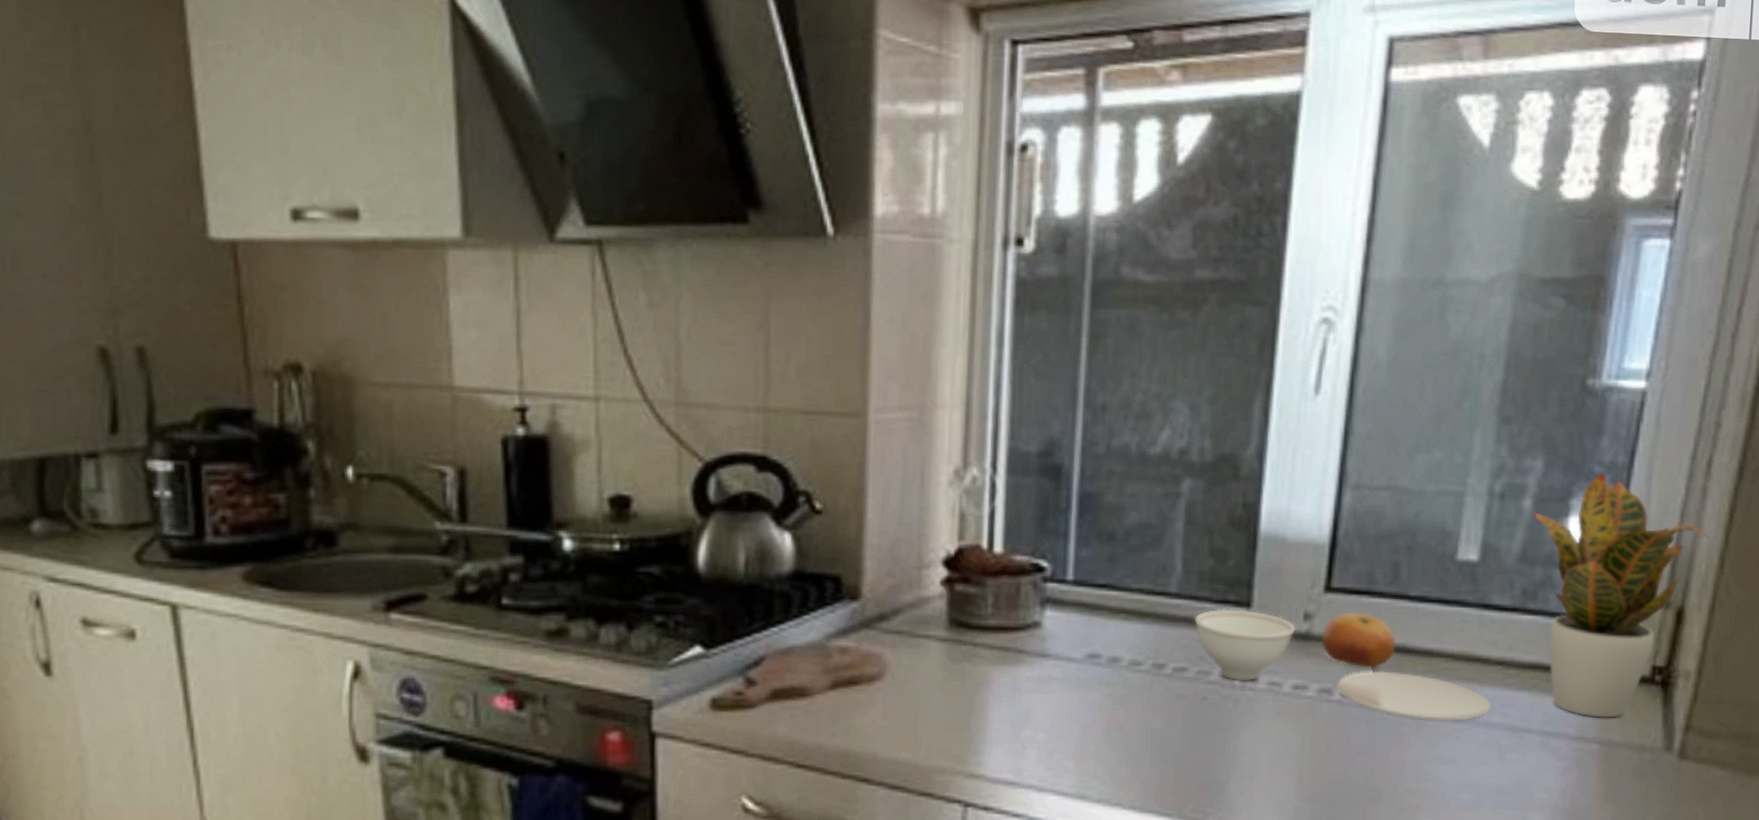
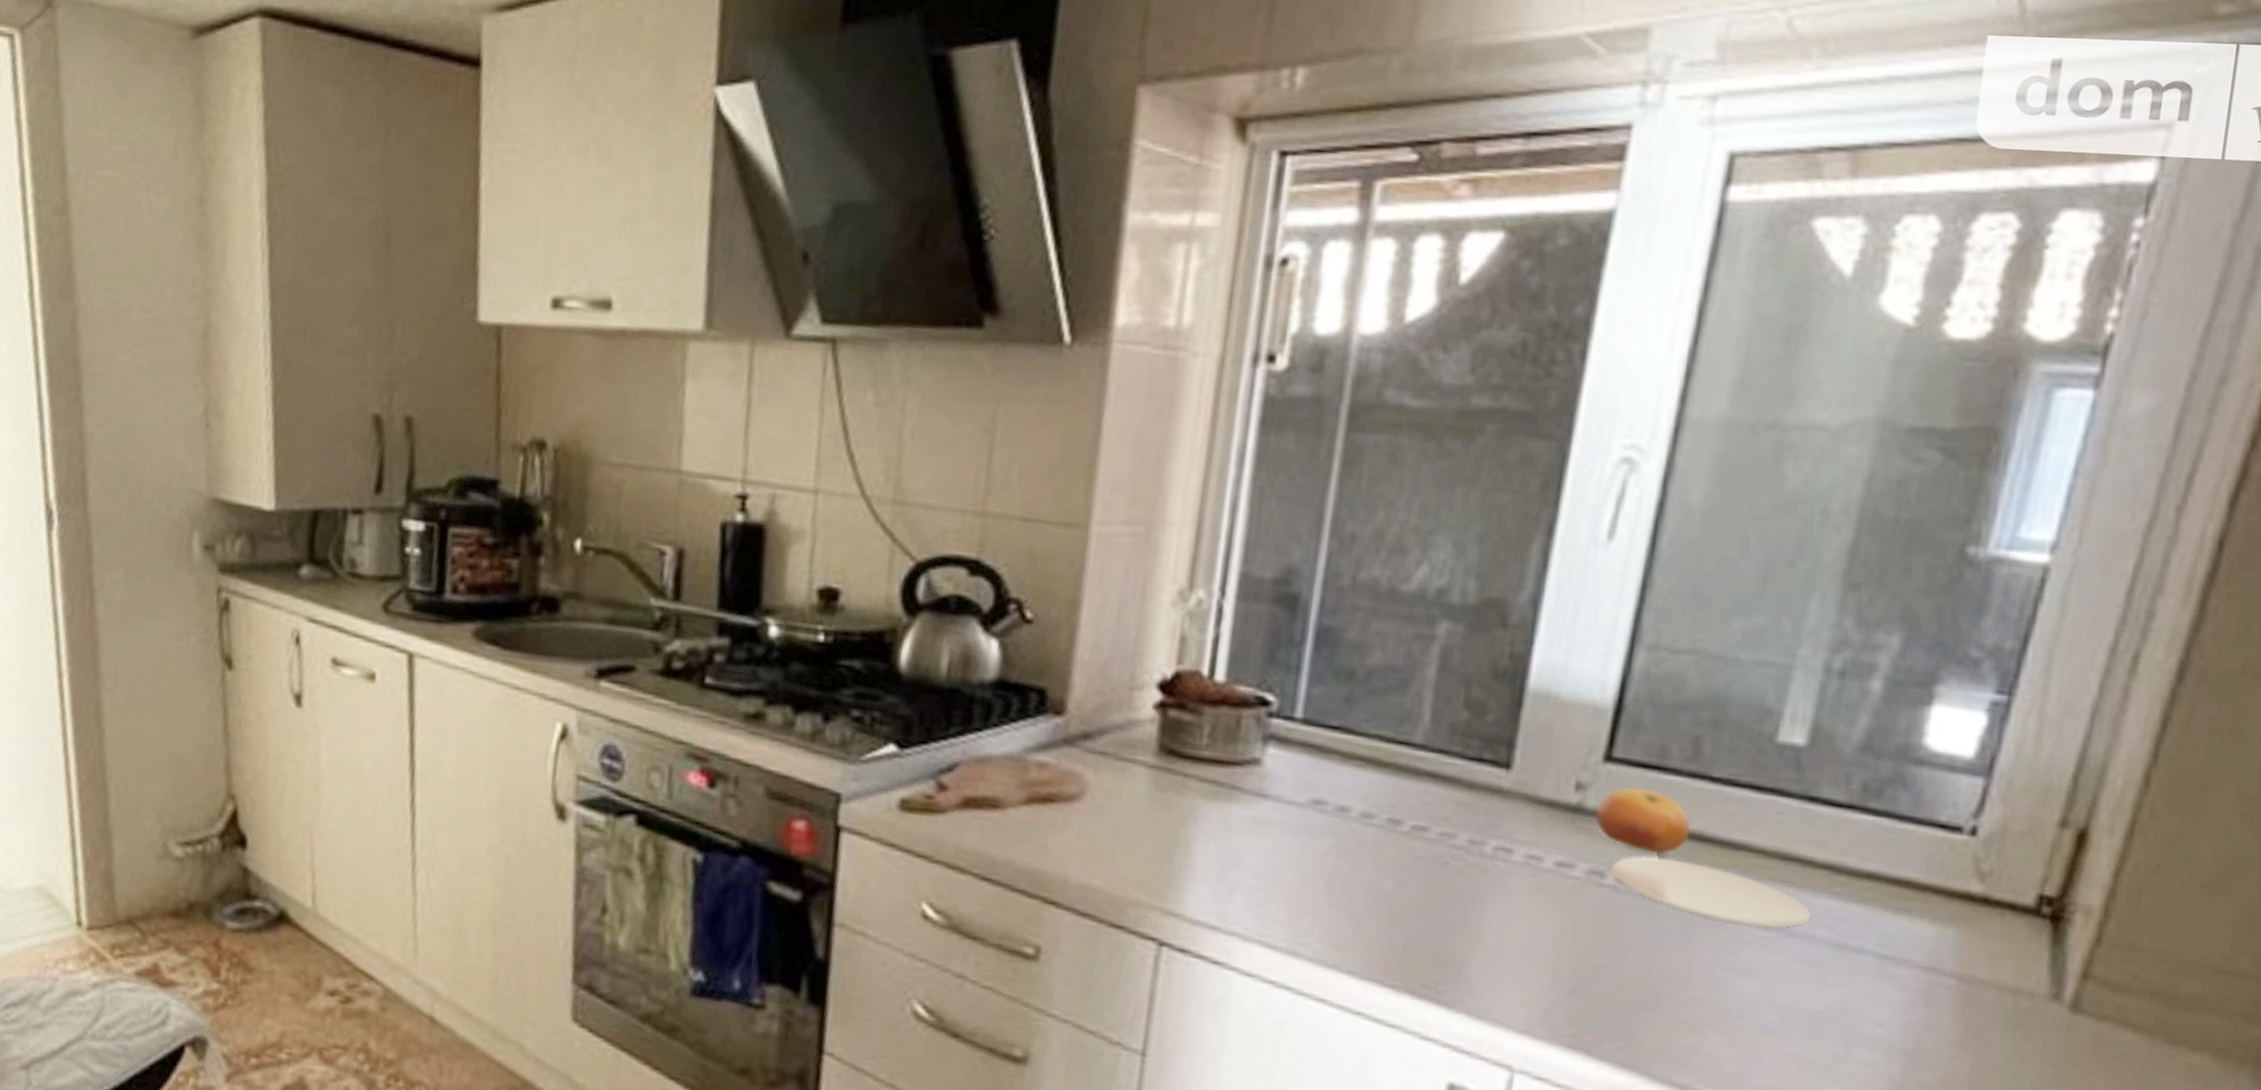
bowl: present [1193,608,1296,682] -> none [1440,766,1565,851]
potted plant: present [1532,472,1710,718] -> none [1882,657,2131,951]

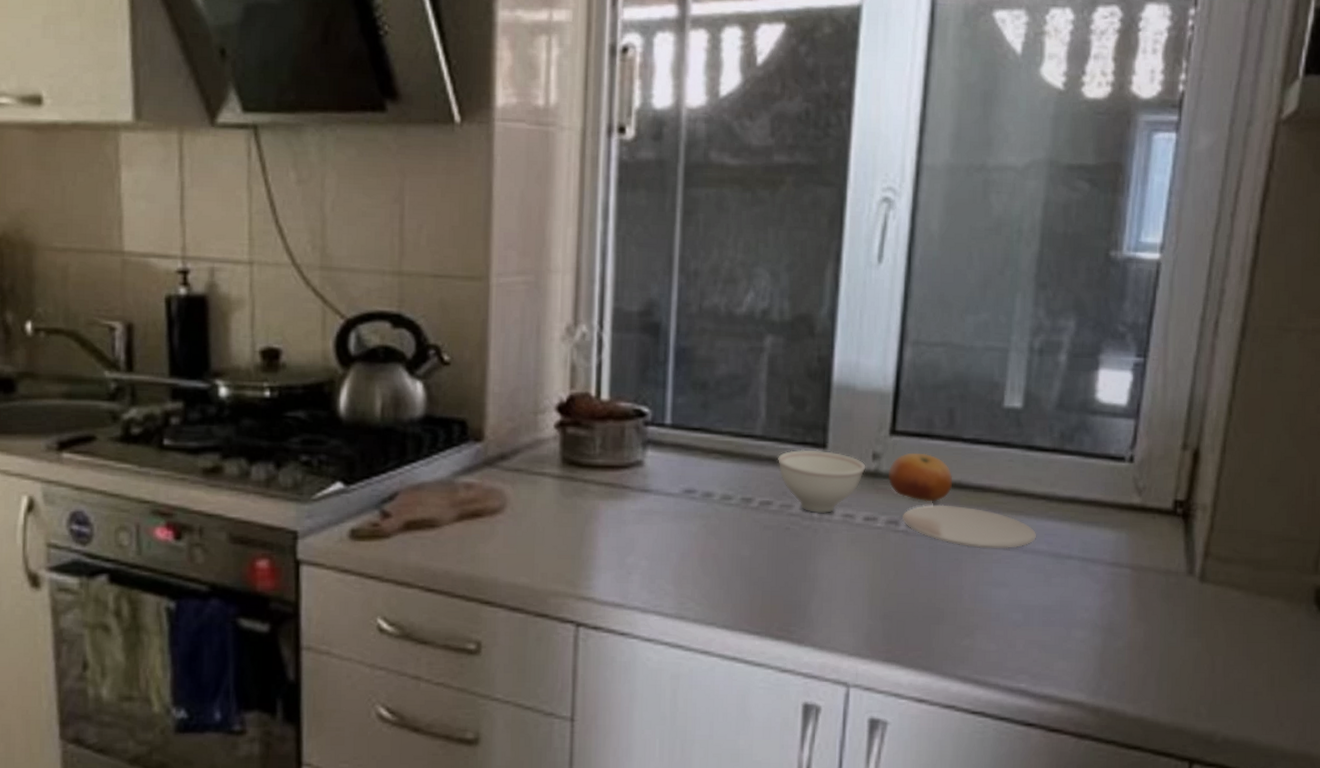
bowl: none [1440,766,1565,851] -> present [777,449,866,514]

